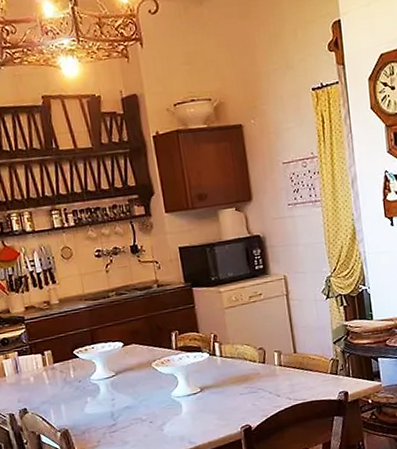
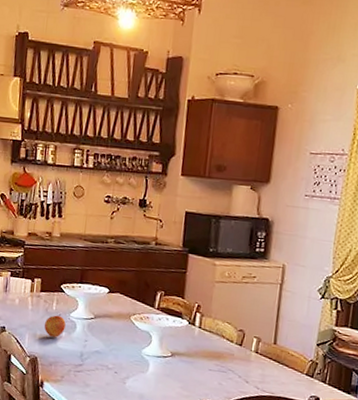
apple: none [66,382,89,406] -> present [44,315,66,338]

